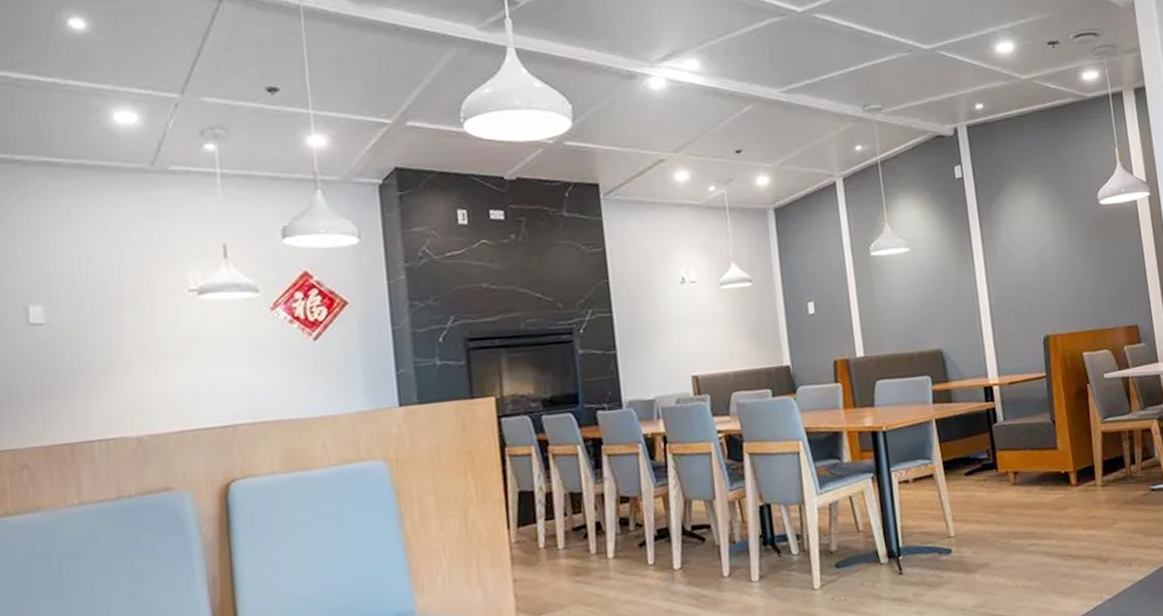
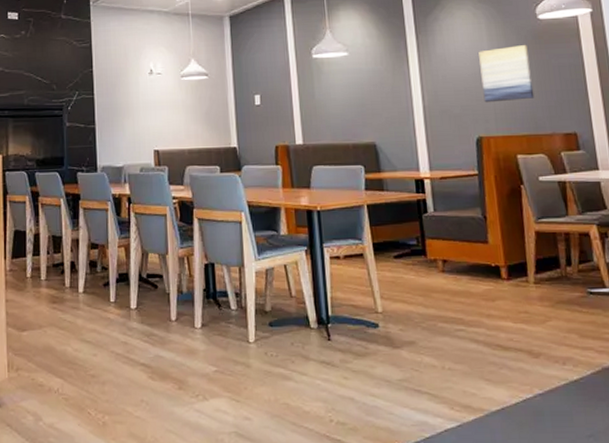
wall art: none [1043,233,1098,298] -> present [478,45,535,103]

